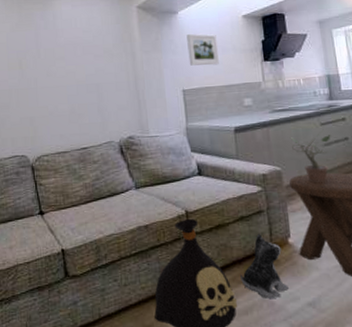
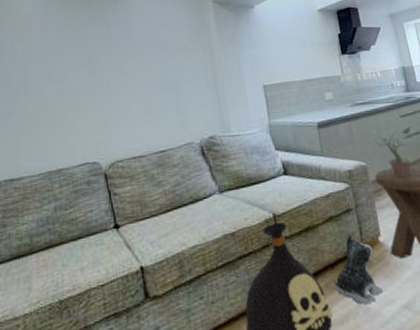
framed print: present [186,34,219,66] -> none [264,28,298,60]

